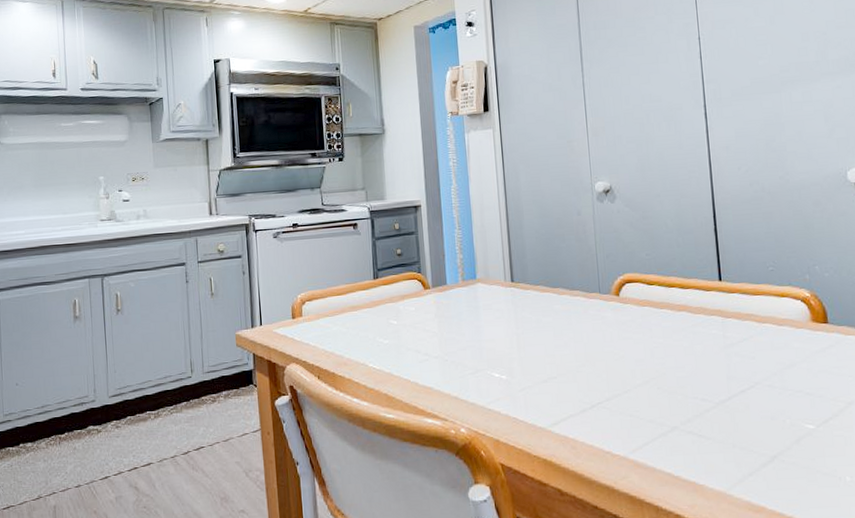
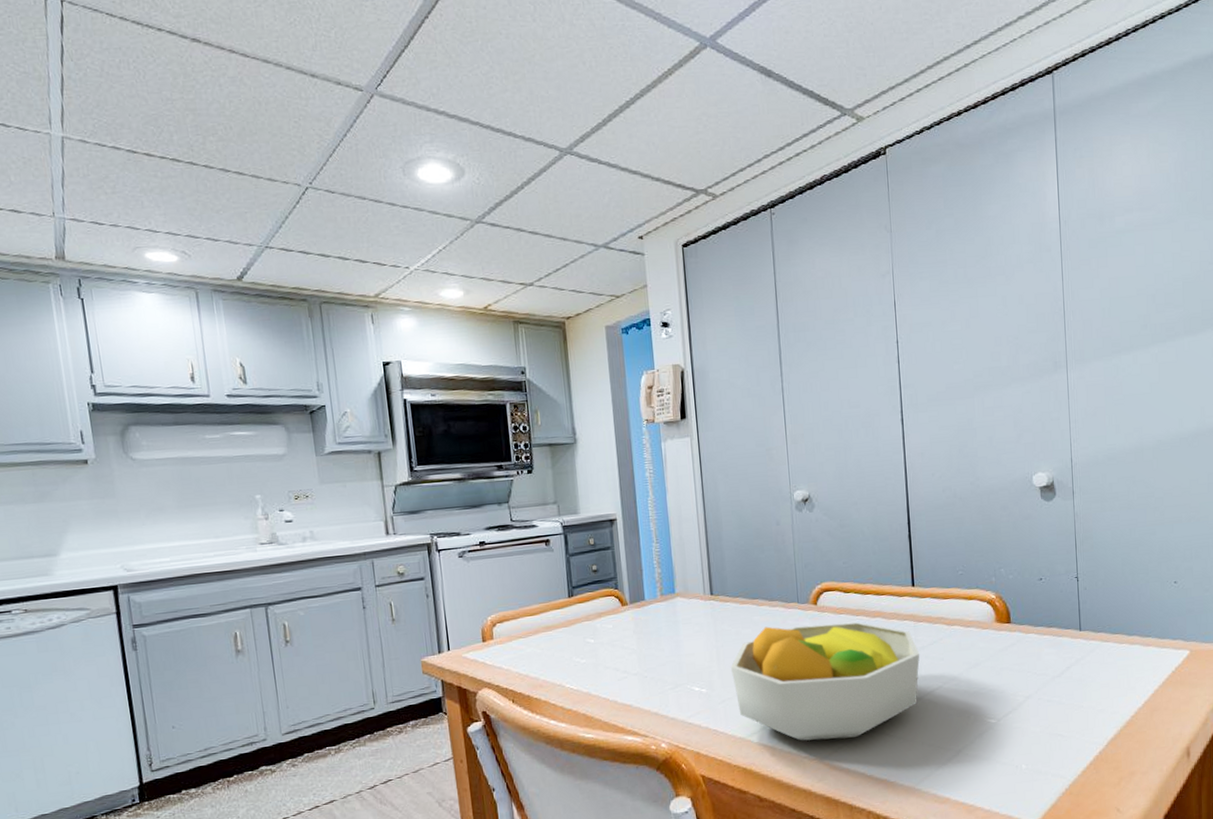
fruit bowl: none [530,315,729,436] -> present [730,622,920,741]

